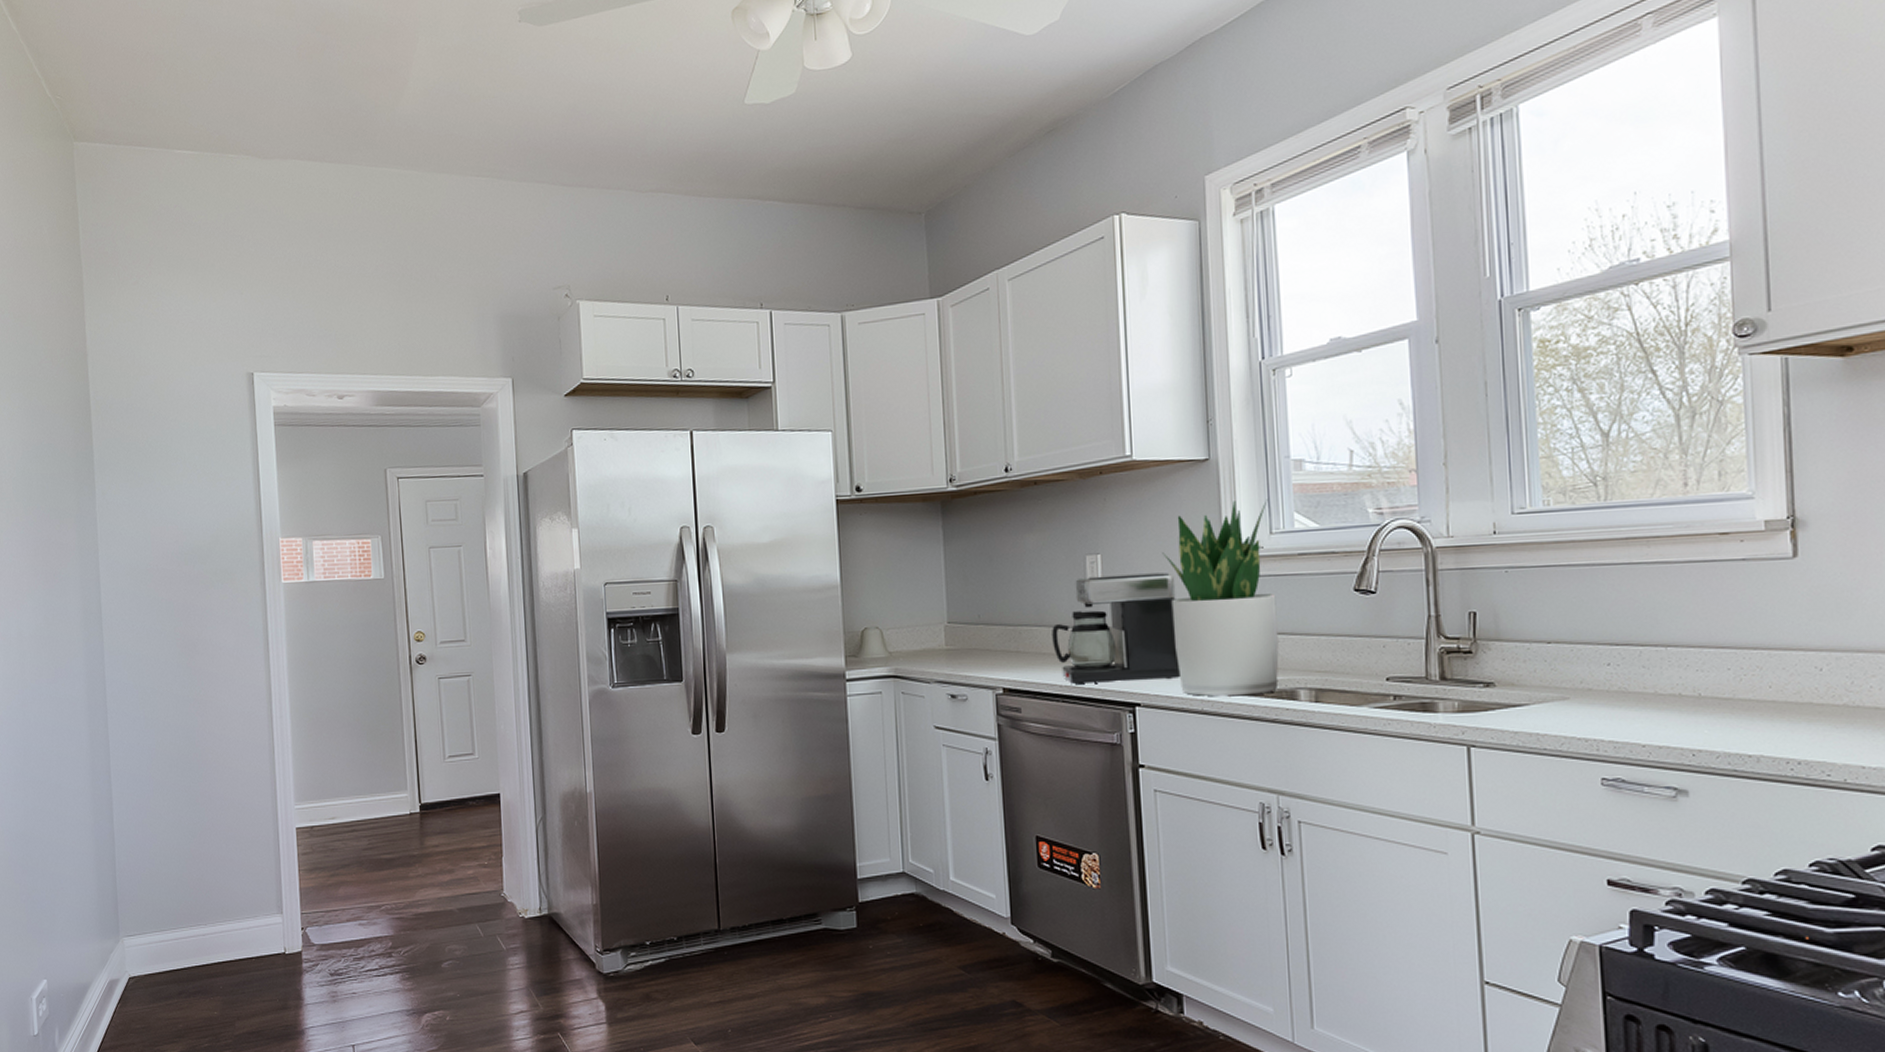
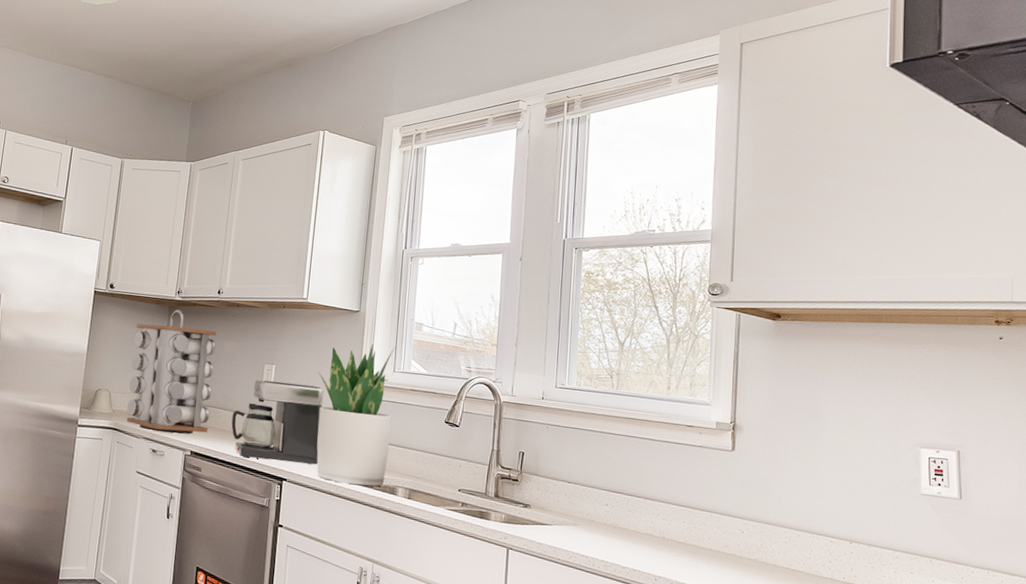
spice rack: none [900,503,1022,670] -> present [126,309,217,434]

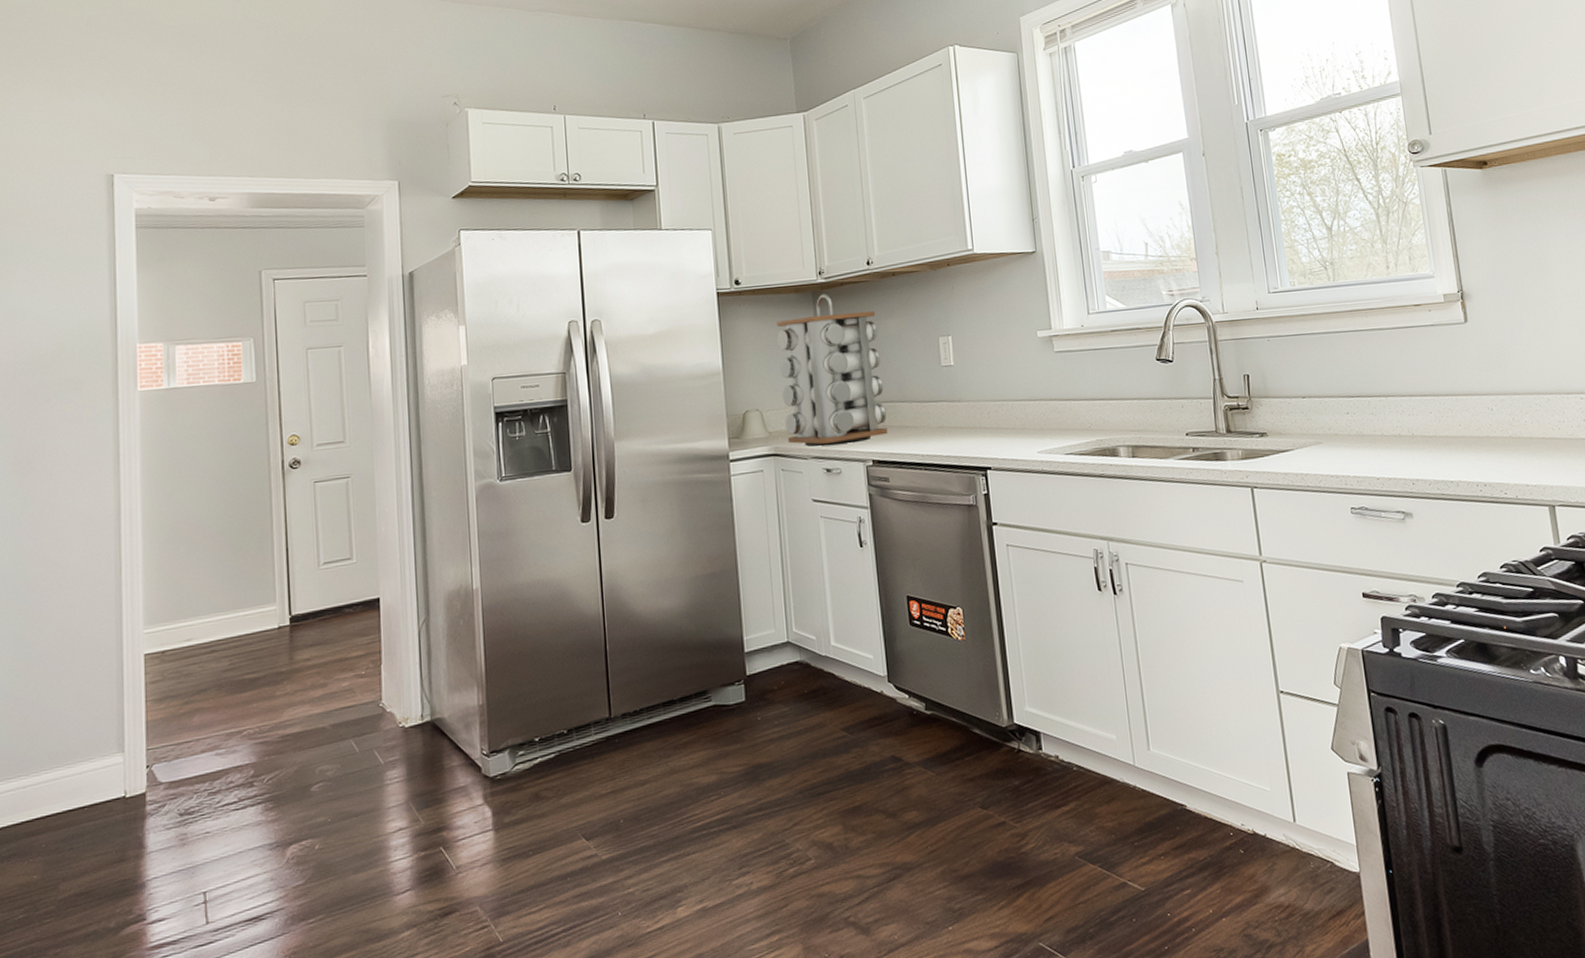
coffee maker: present [231,380,324,465] -> none [913,350,1024,454]
planter: present [316,344,395,487] -> none [1002,285,1103,458]

